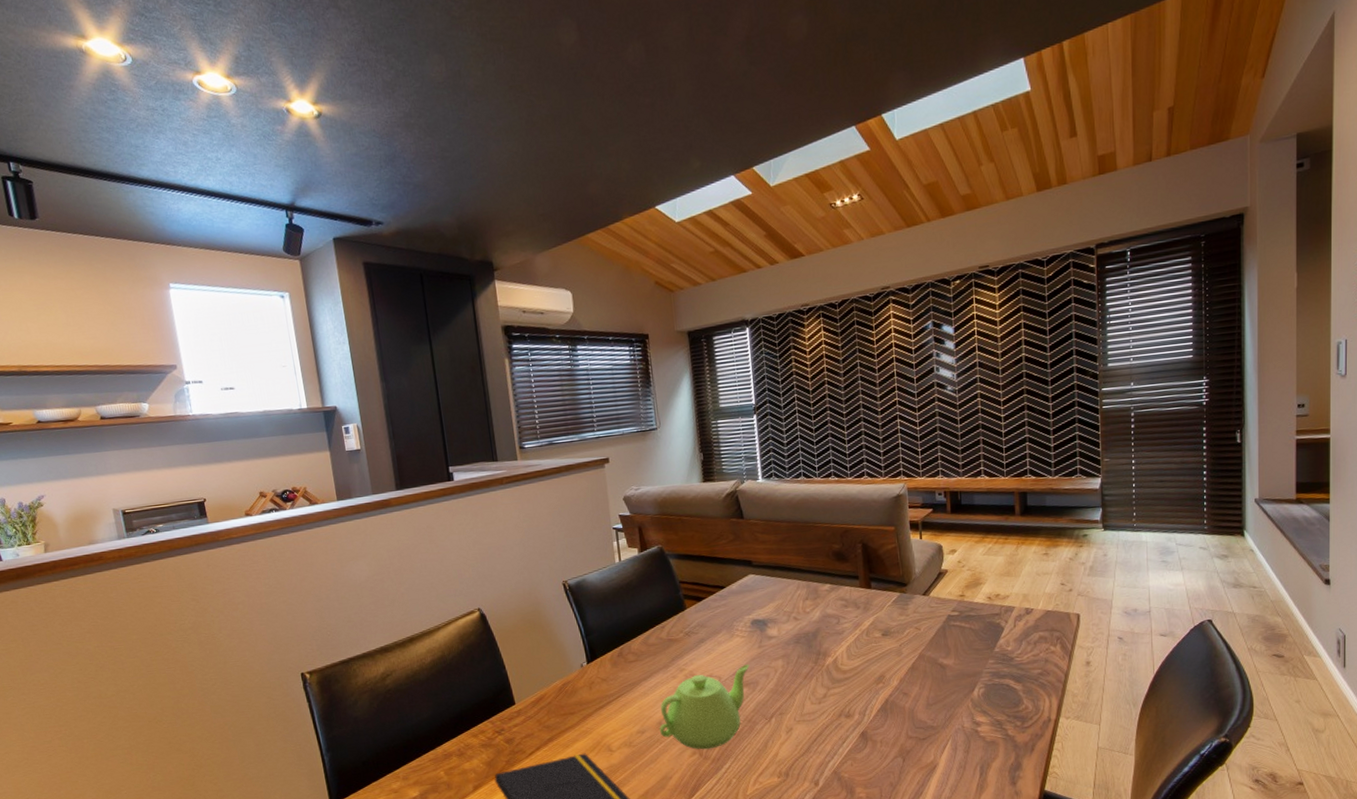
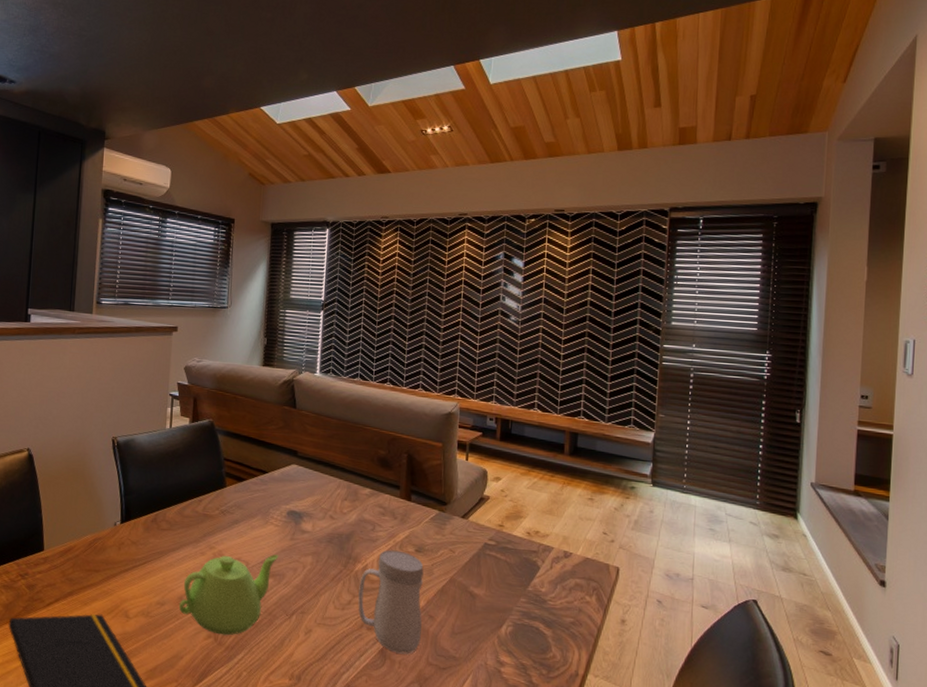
mug: none [832,638,898,734] -> present [358,549,424,654]

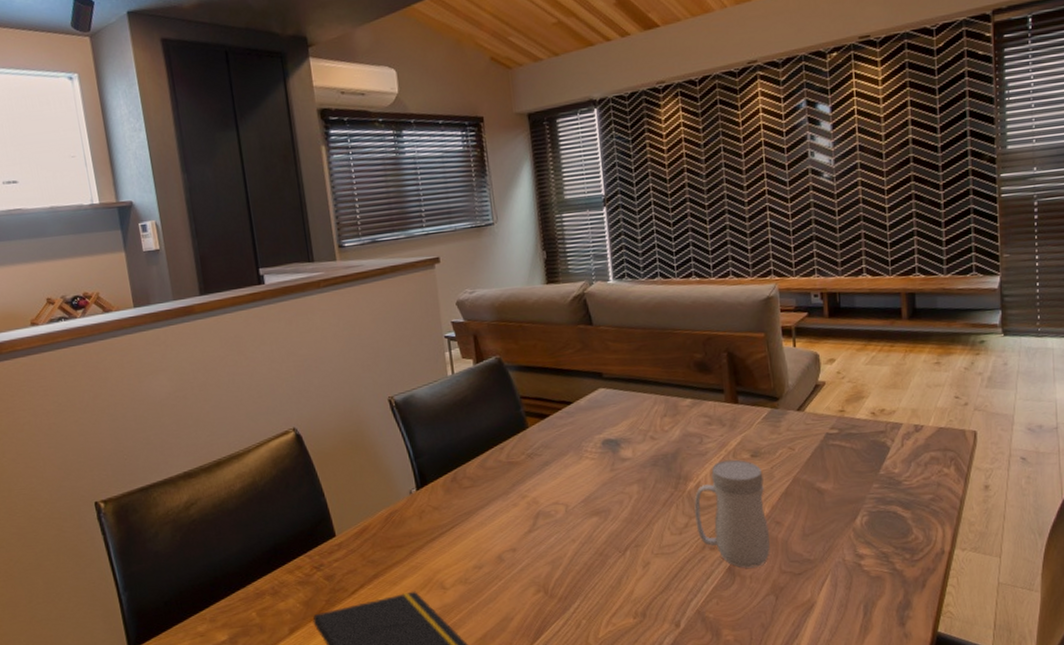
teapot: present [178,555,279,635] -> none [498,490,601,587]

